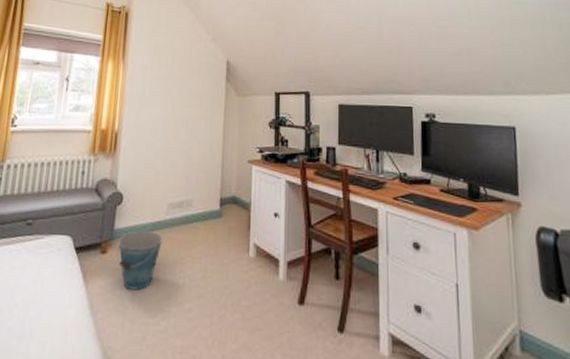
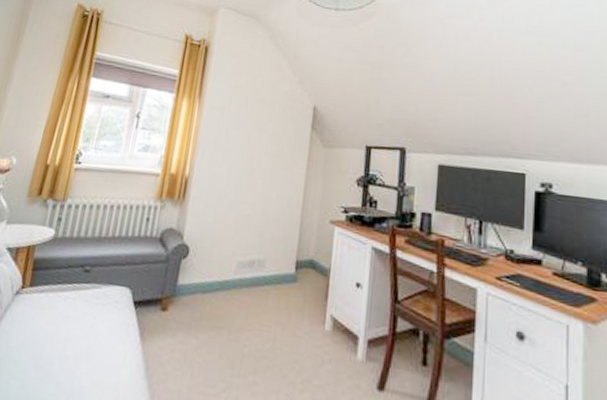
bucket: present [116,231,162,290] -> none [177,289,229,356]

